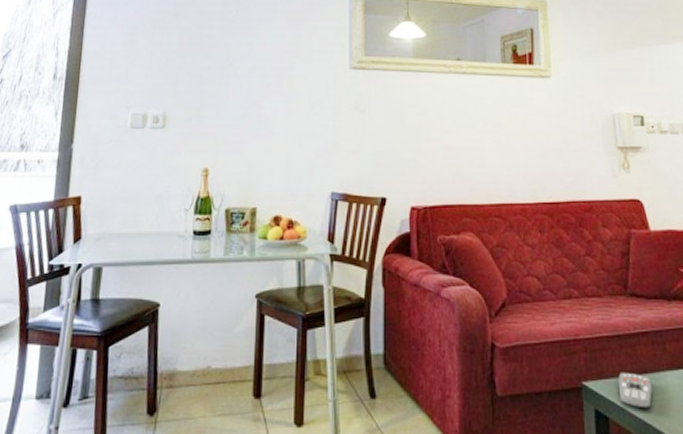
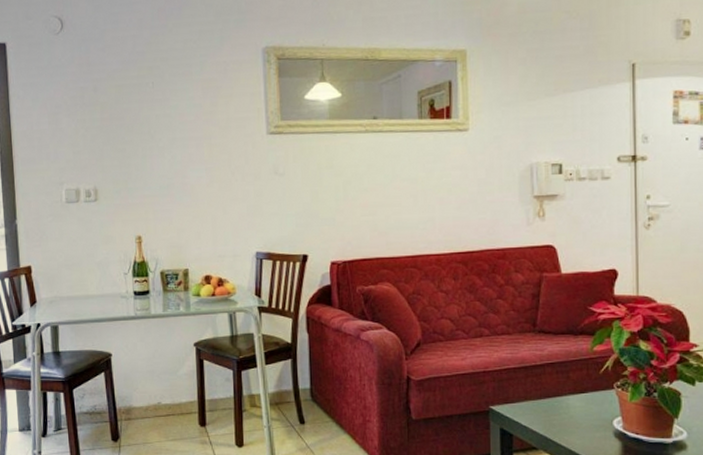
remote control: present [618,372,653,409] -> none [522,397,554,426]

